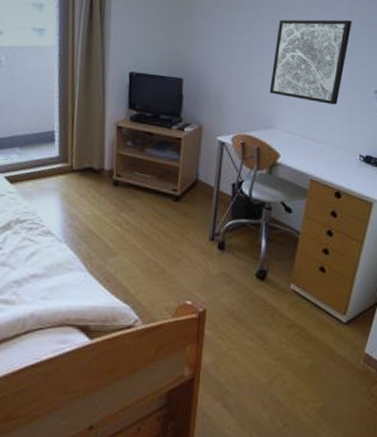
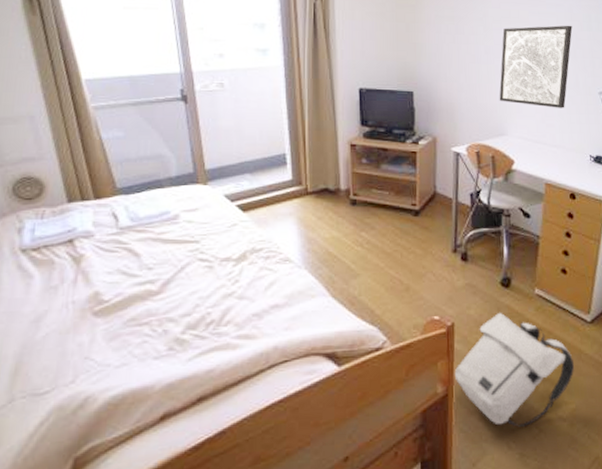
backpack: none [202,303,326,419] -> present [454,312,575,427]

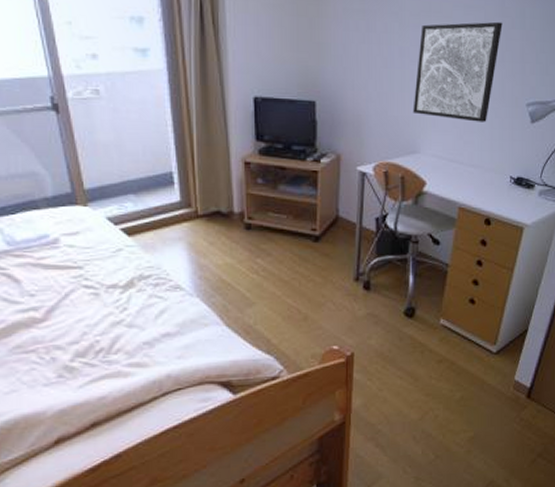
backpack: present [454,312,575,427] -> none [352,342,476,453]

